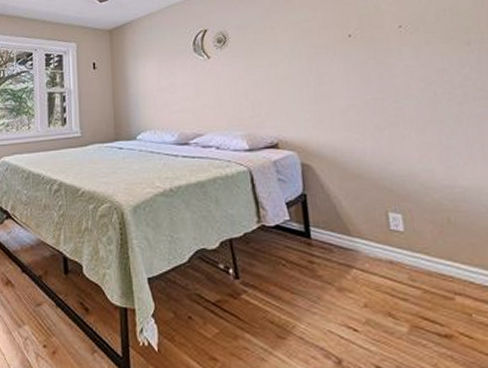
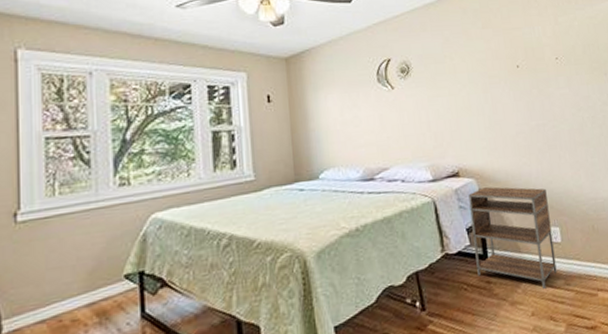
nightstand: none [289,161,398,280] -> present [468,186,557,289]

